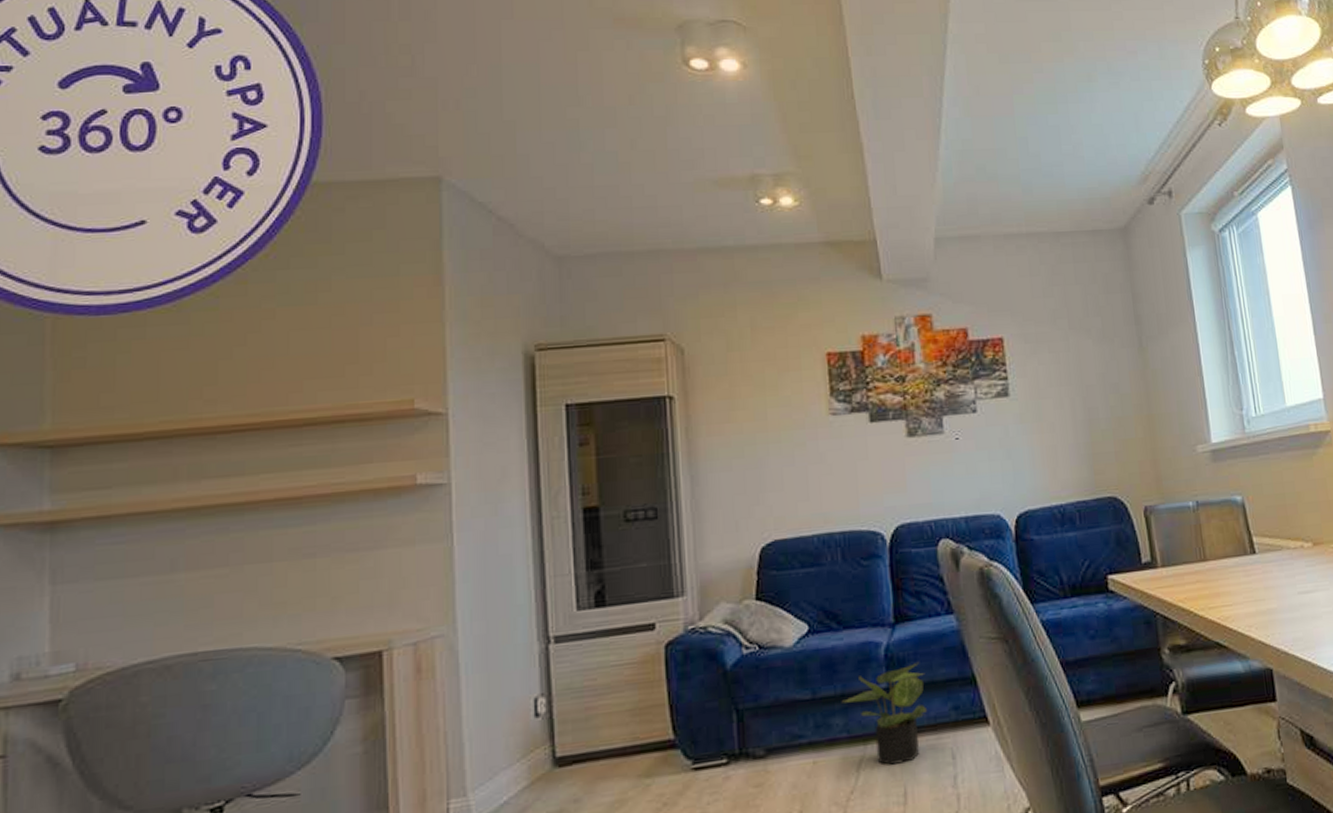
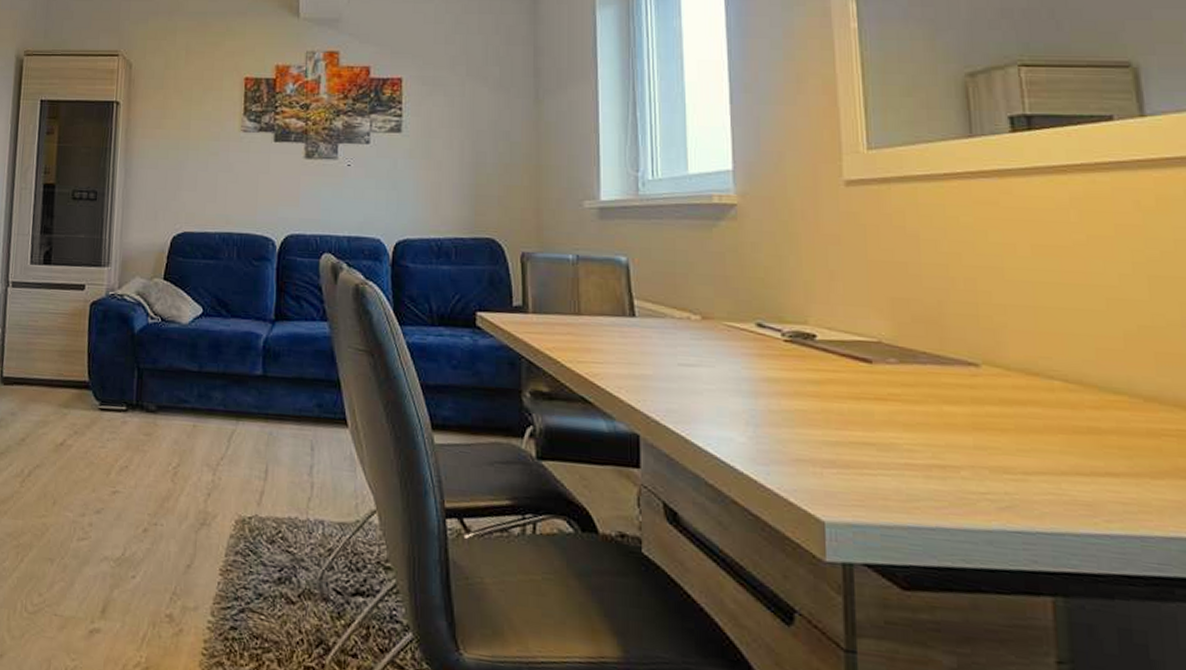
potted plant: present [841,661,928,765] -> none [222,357,296,444]

